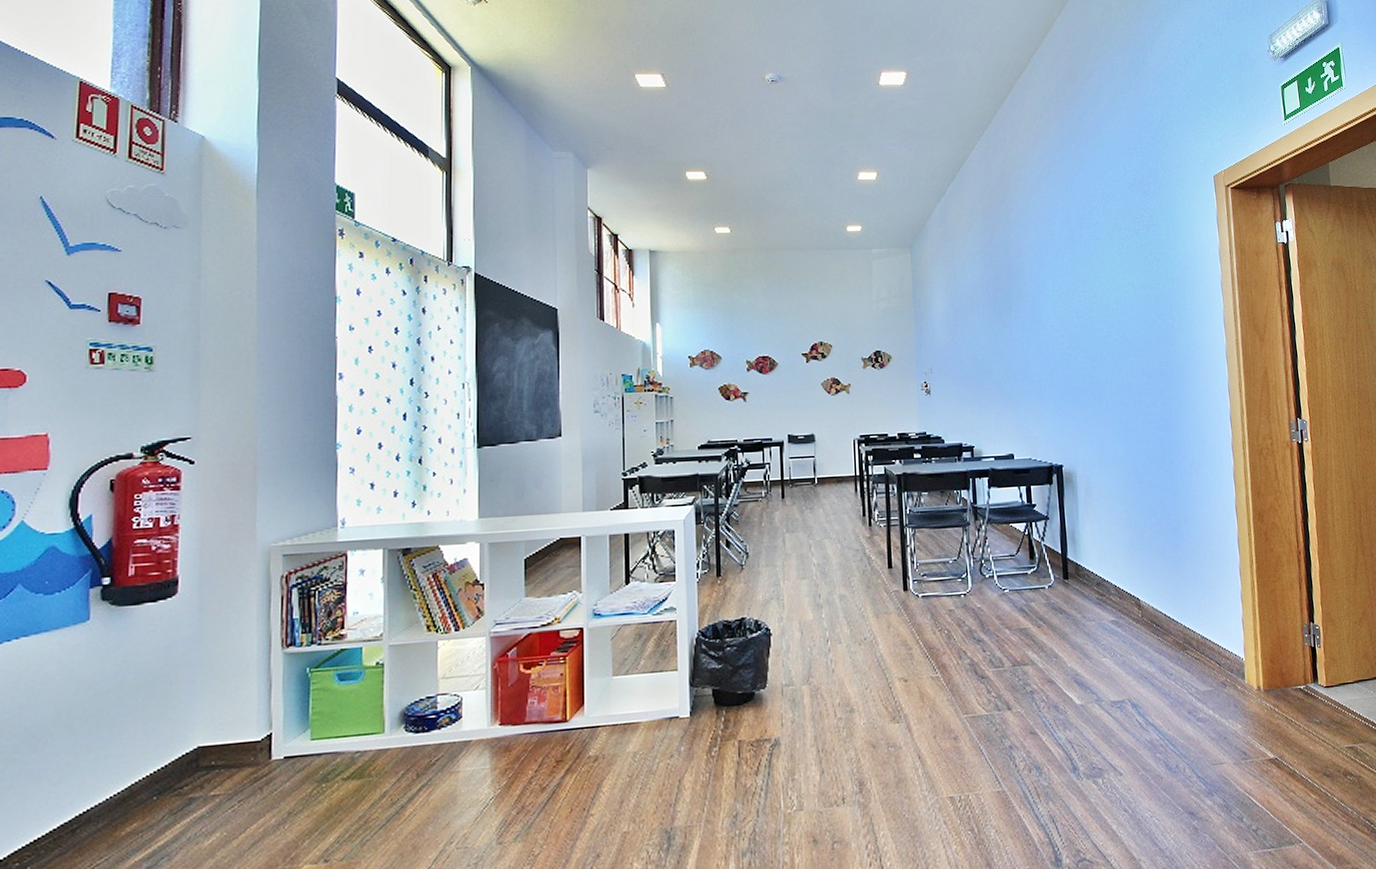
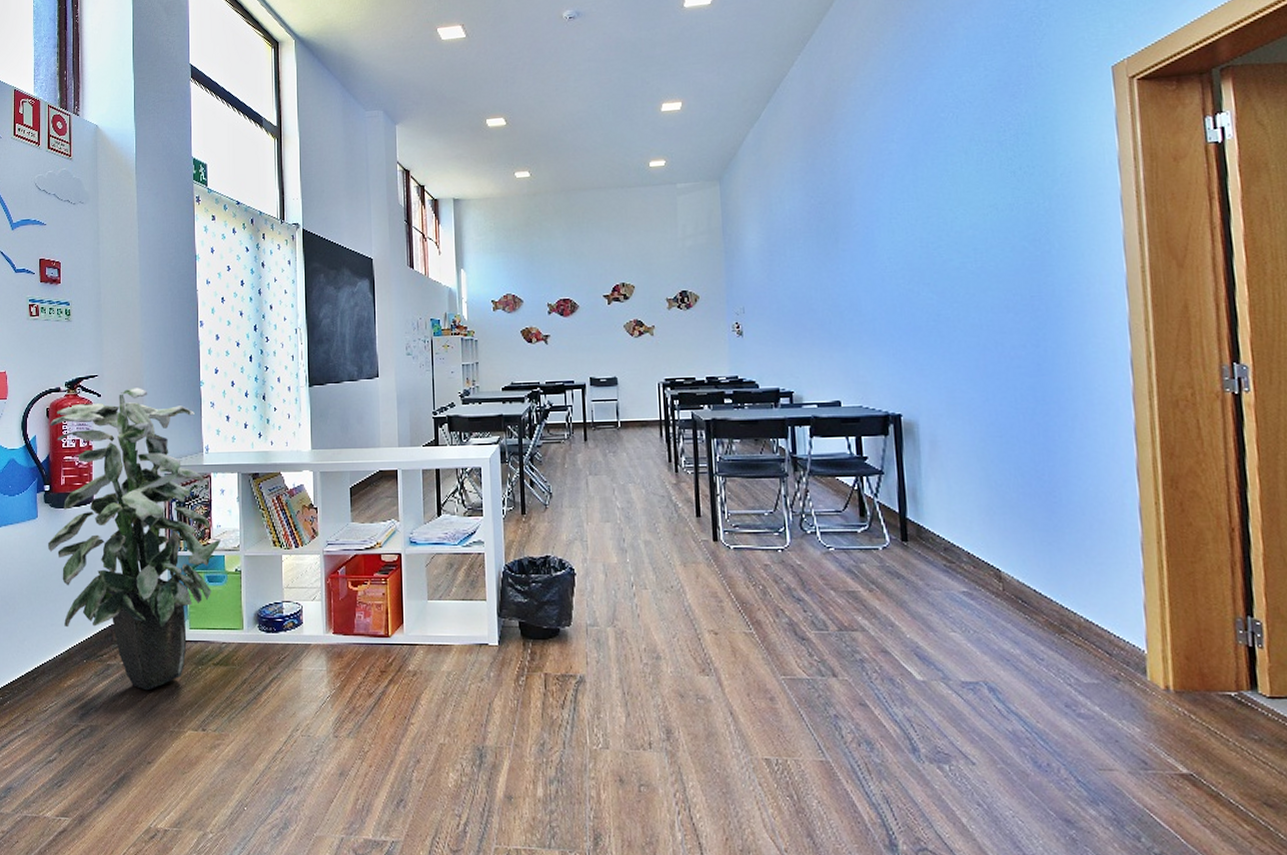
indoor plant: none [104,452,358,824] -> present [48,388,221,691]

